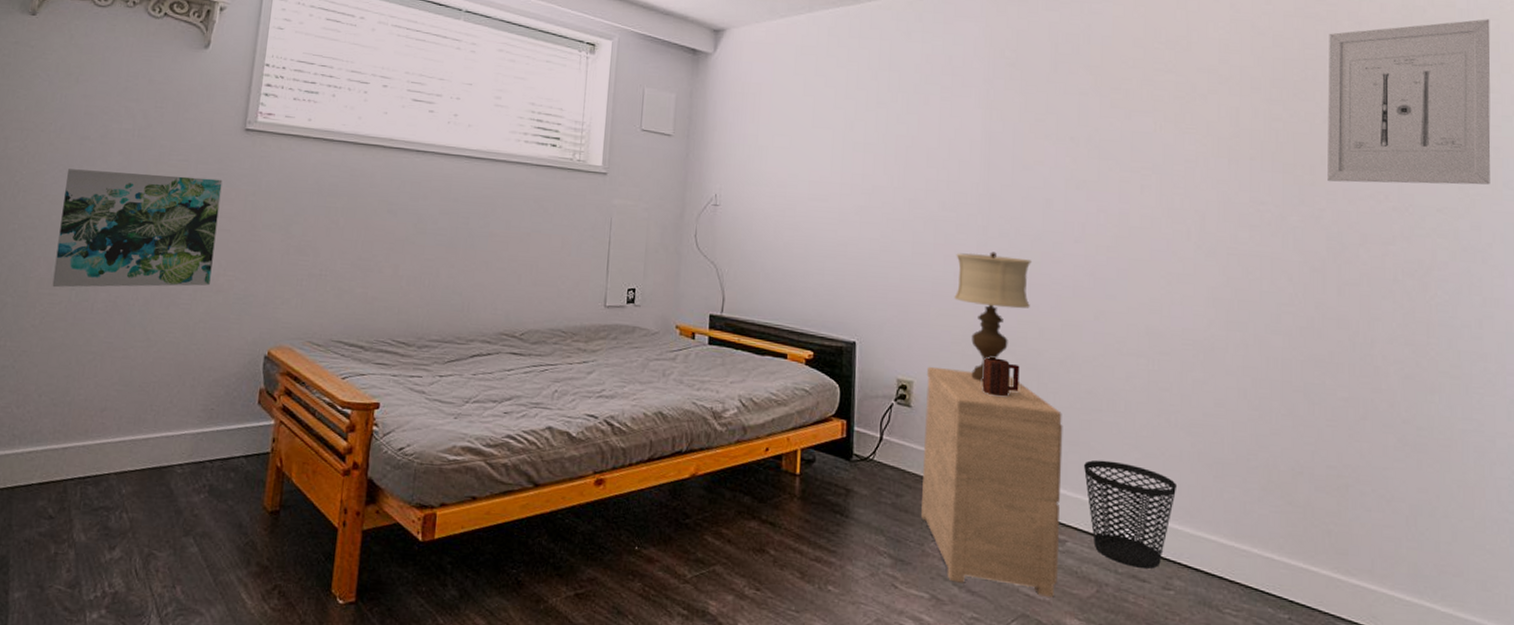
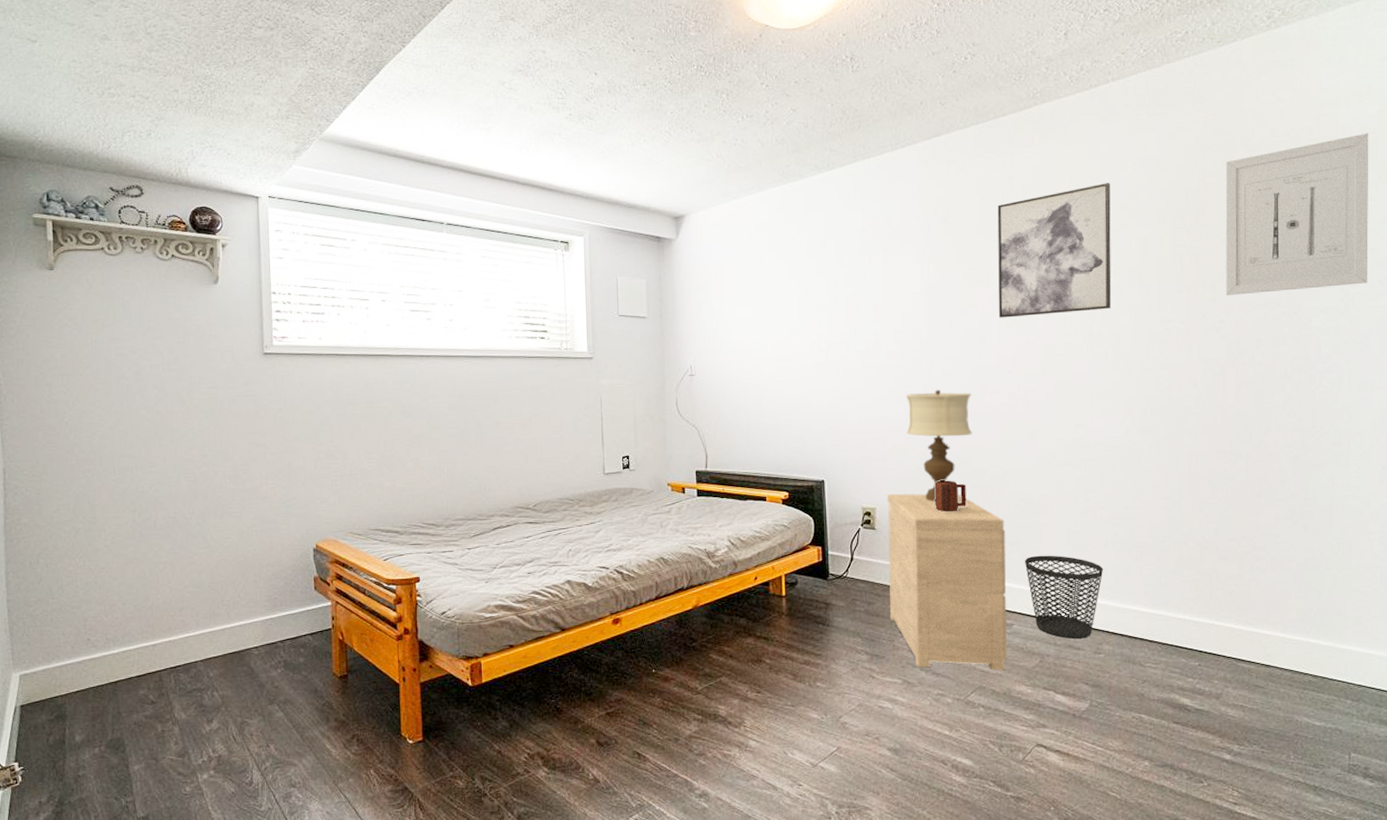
wall art: present [52,169,223,288] -> none [110,400,255,511]
wall art: none [1067,42,1199,182] -> present [997,183,1112,318]

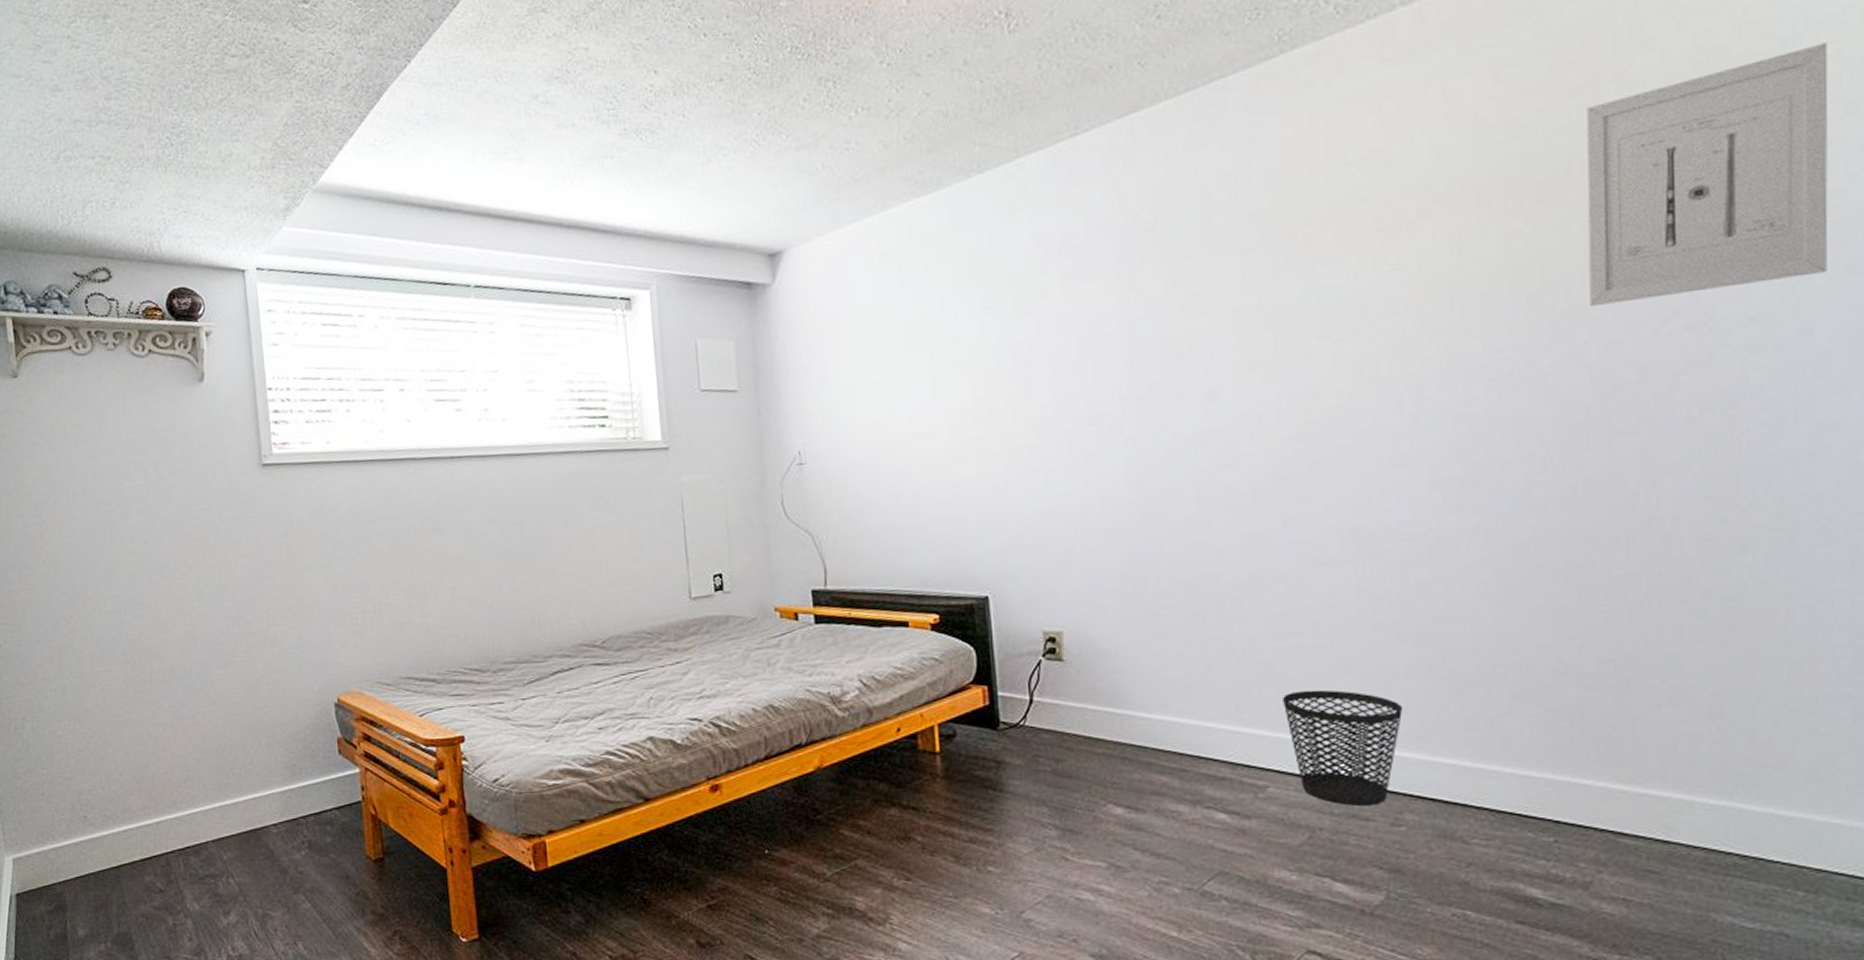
side table: present [887,493,1007,671] -> none [1077,608,1260,850]
table lamp: present [905,389,972,501] -> none [1100,465,1200,621]
mug: present [934,480,966,513] -> none [1146,590,1194,635]
wall art: present [997,183,1112,318] -> none [1228,155,1407,361]

